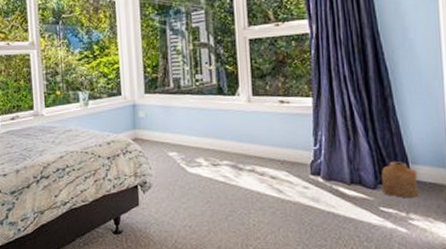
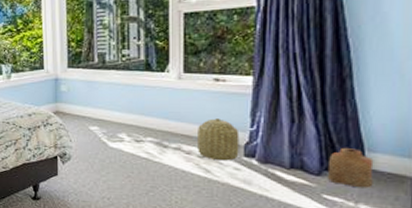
basket: none [268,139,307,180] -> present [198,118,240,161]

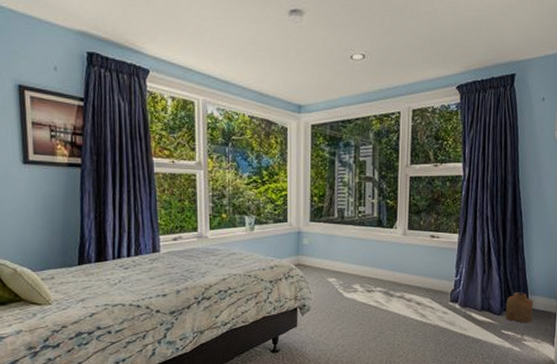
basket: present [198,118,240,161] -> none [416,270,448,306]

